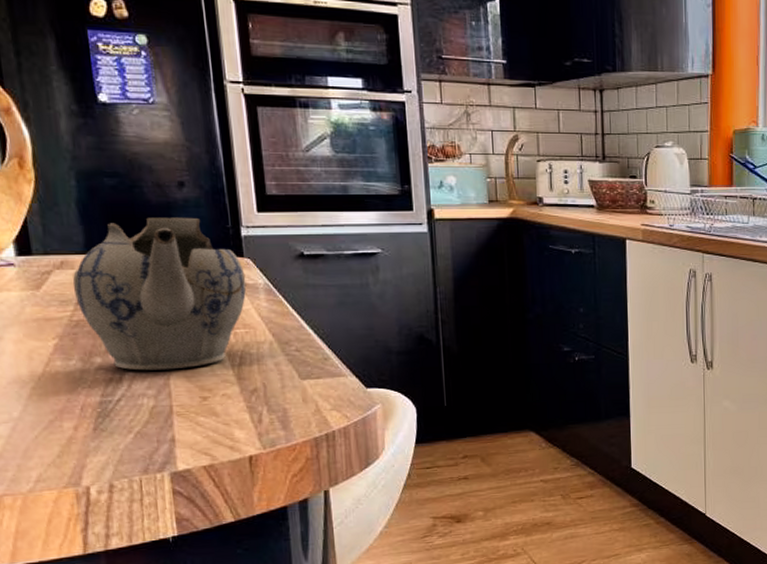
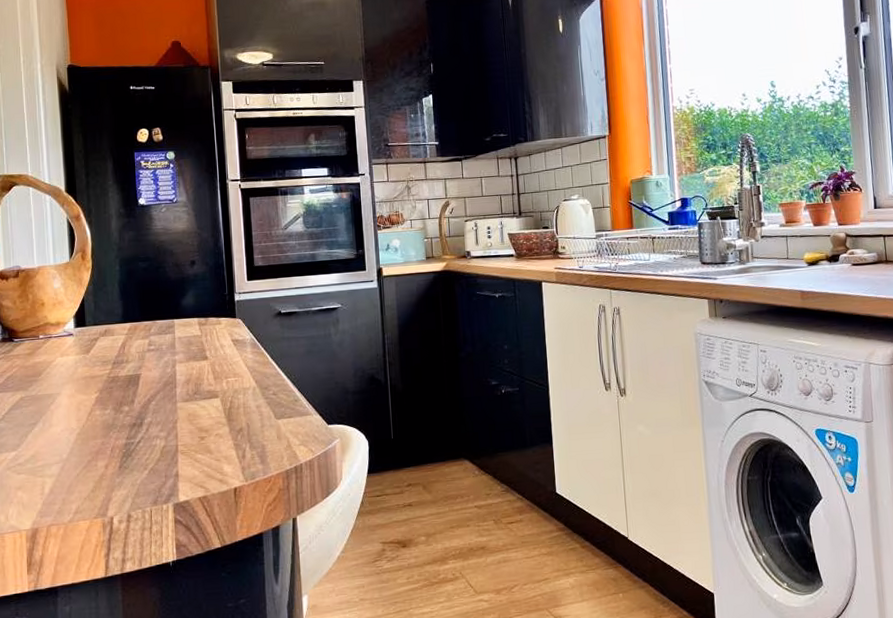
teapot: present [72,217,247,371] -> none [112,288,237,417]

